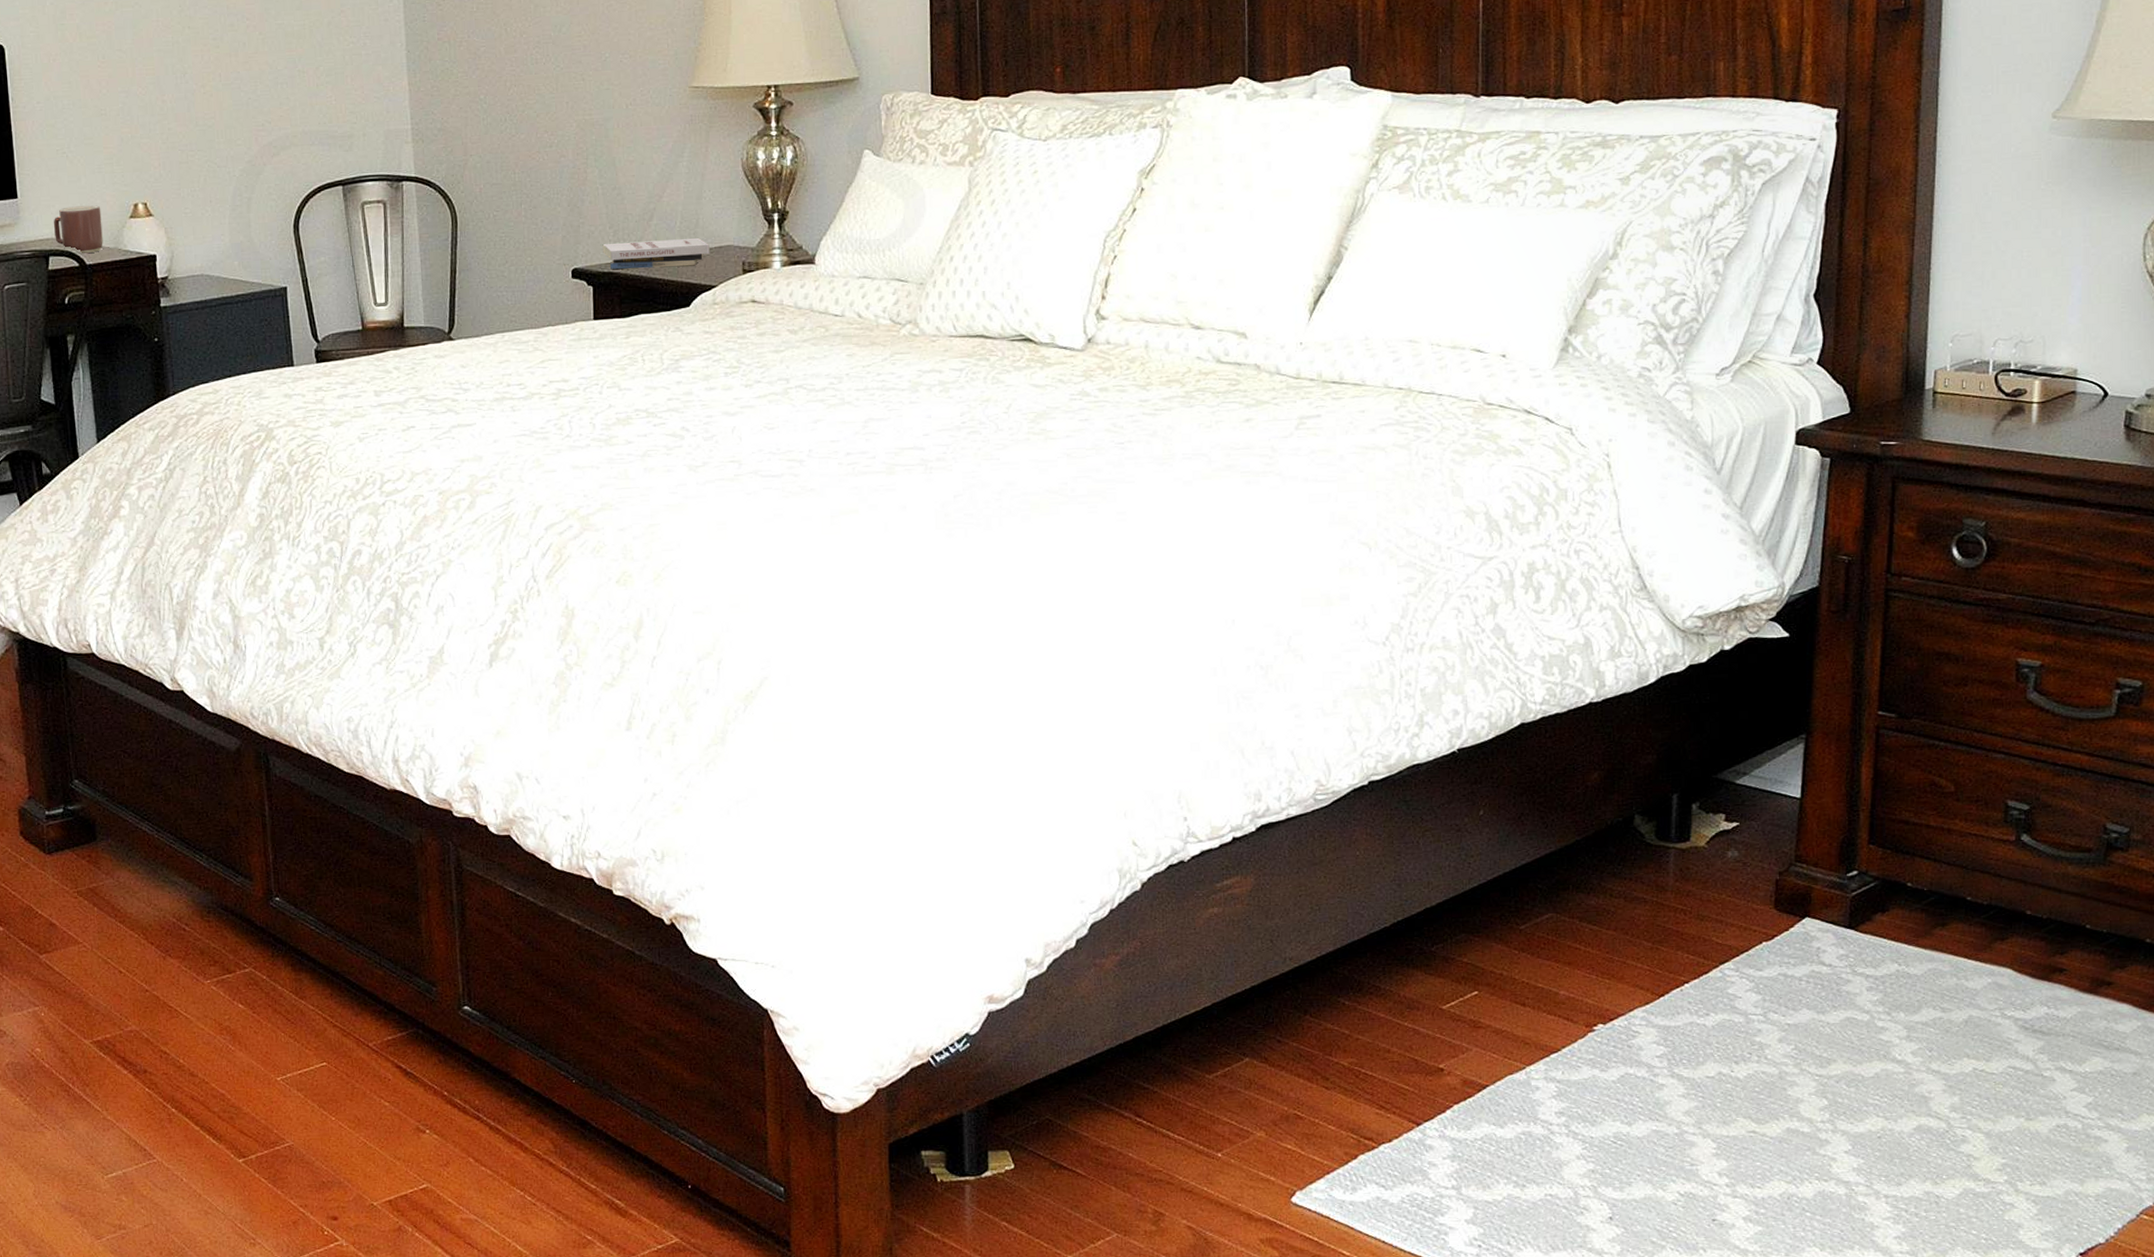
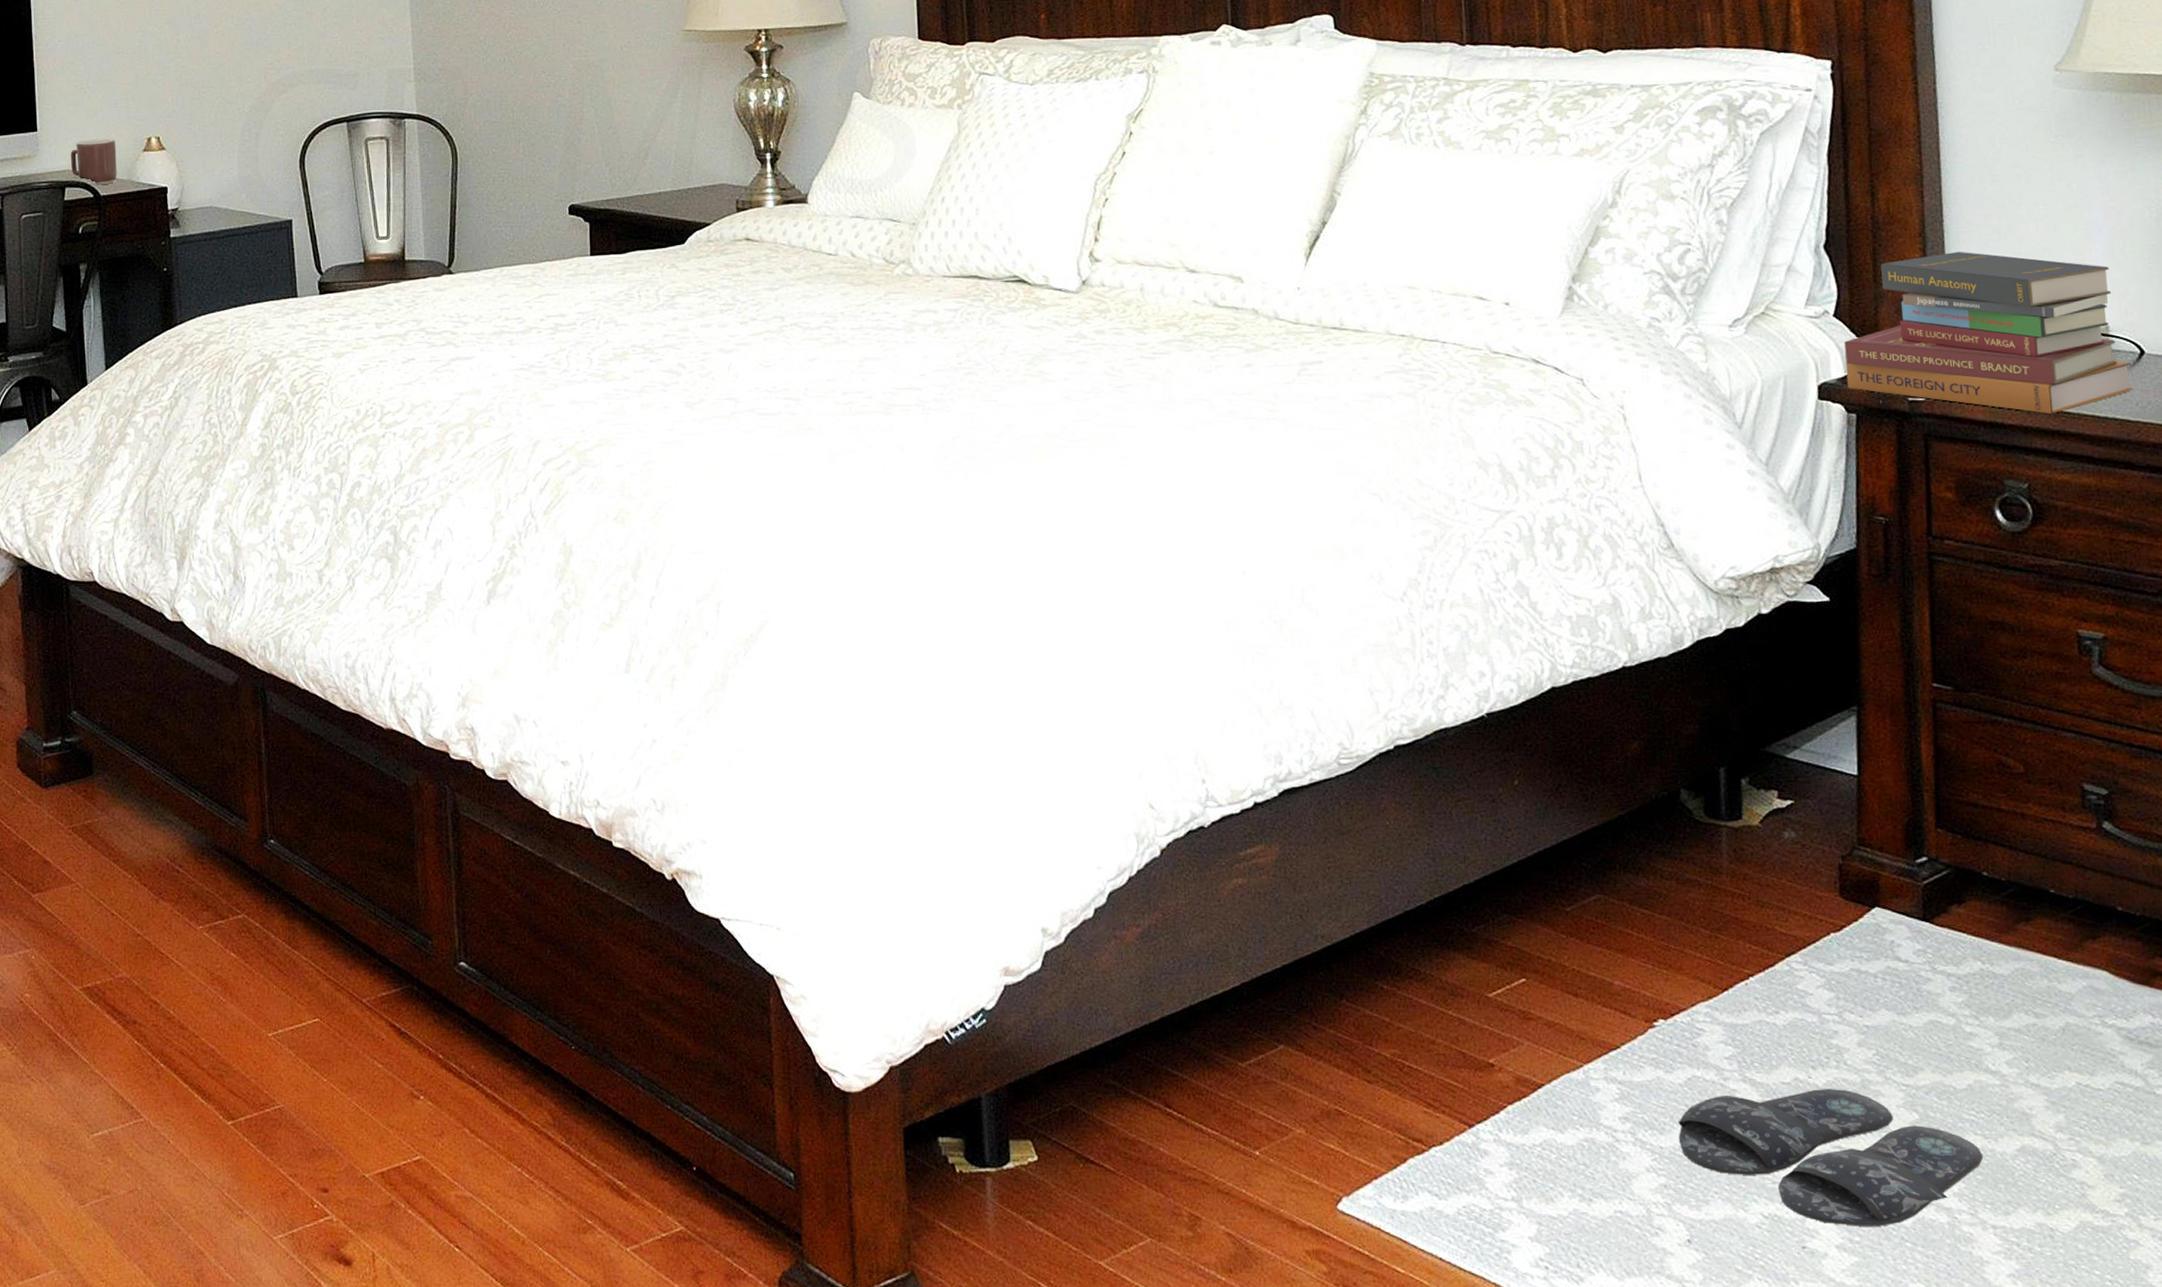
books: present [602,237,710,269] -> none [598,176,704,206]
slippers: none [1609,1080,1882,1200] -> present [1678,1088,1983,1226]
books: none [1824,298,2094,456] -> present [1844,251,2133,415]

